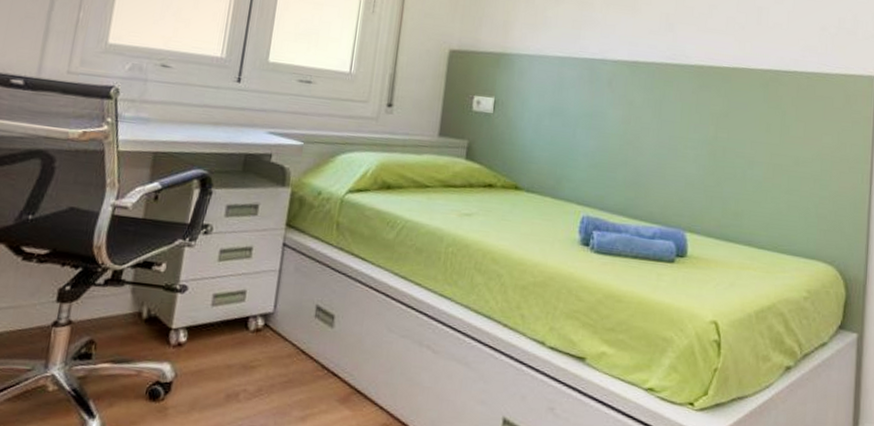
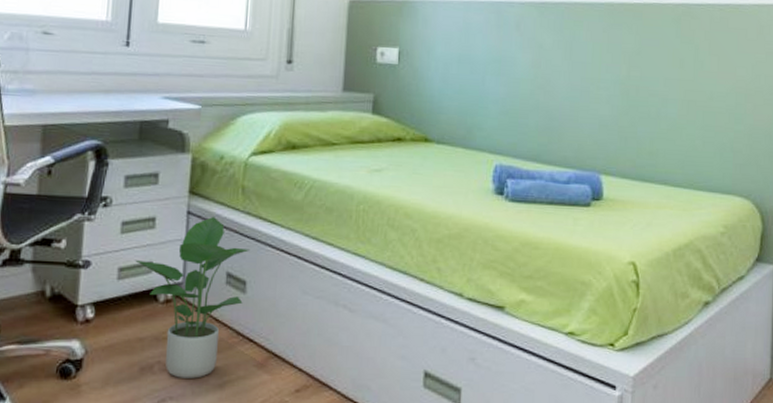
potted plant: none [230,250,341,410] -> present [135,217,251,379]

